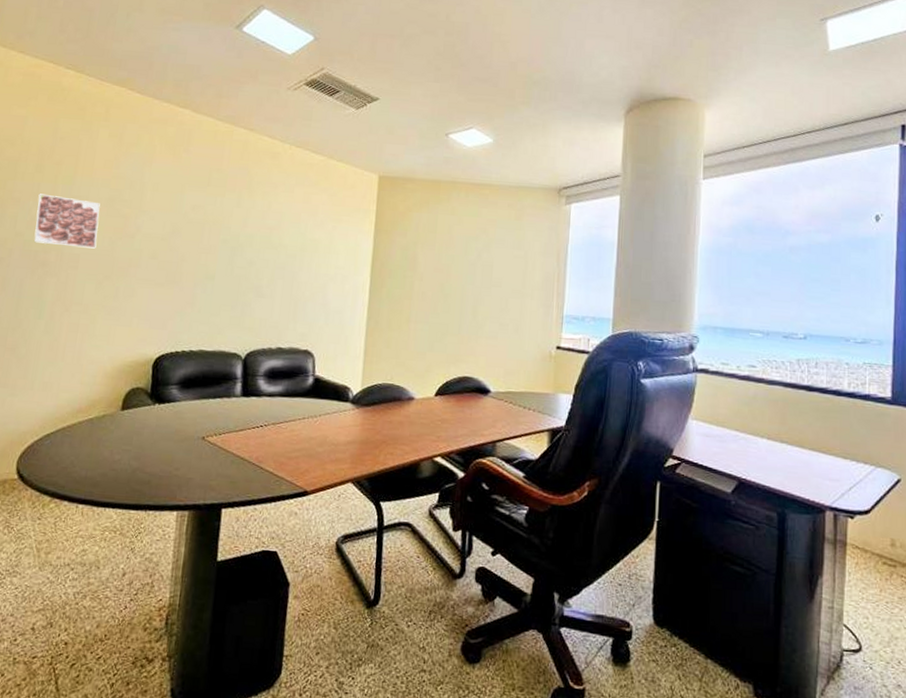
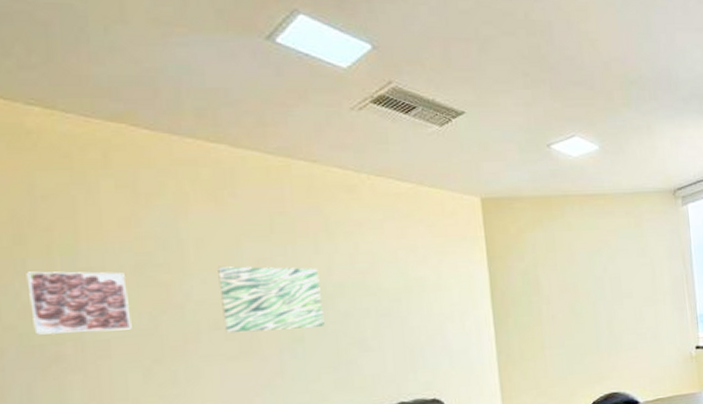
wall art: none [159,208,237,270] -> present [218,266,325,333]

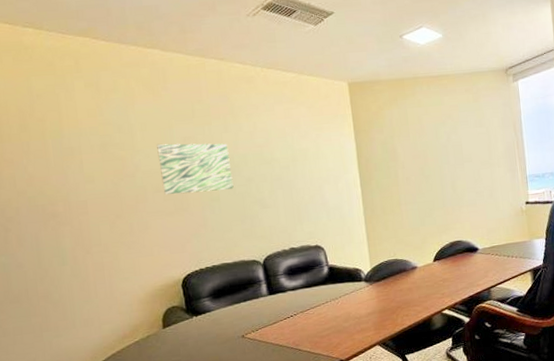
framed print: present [26,271,132,335] -> none [30,150,101,198]

